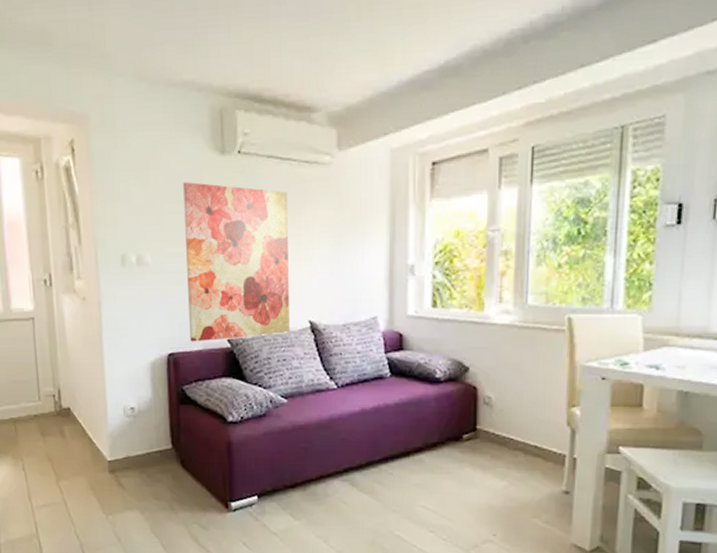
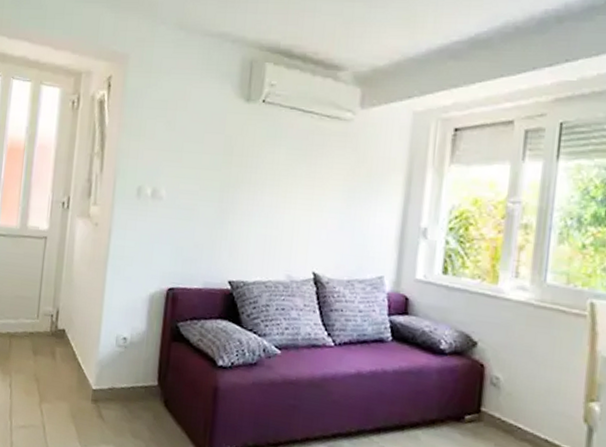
wall art: present [183,182,290,342] -> none [192,124,306,283]

